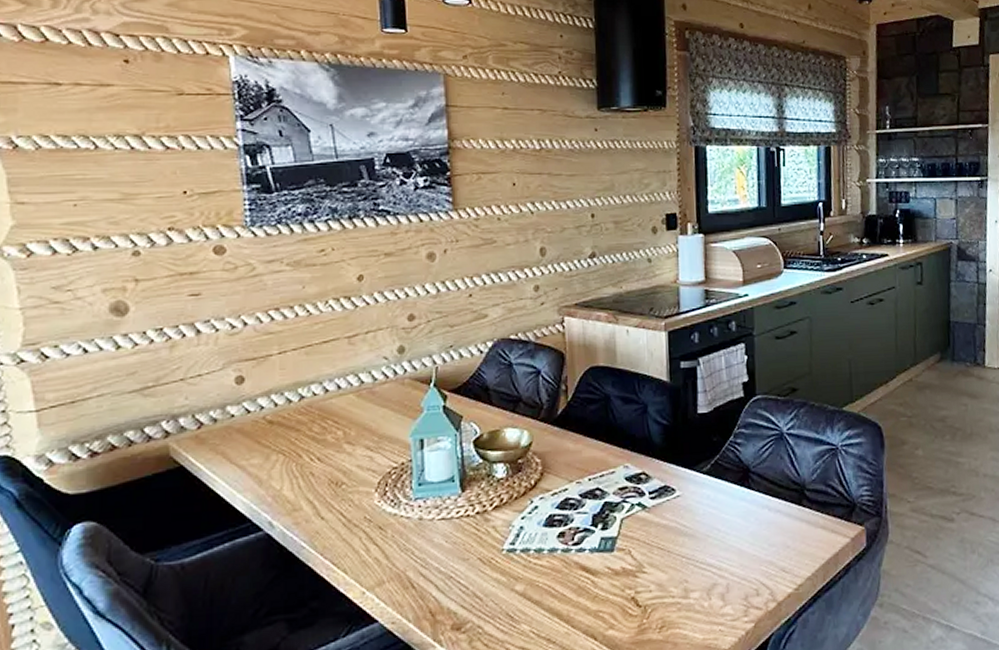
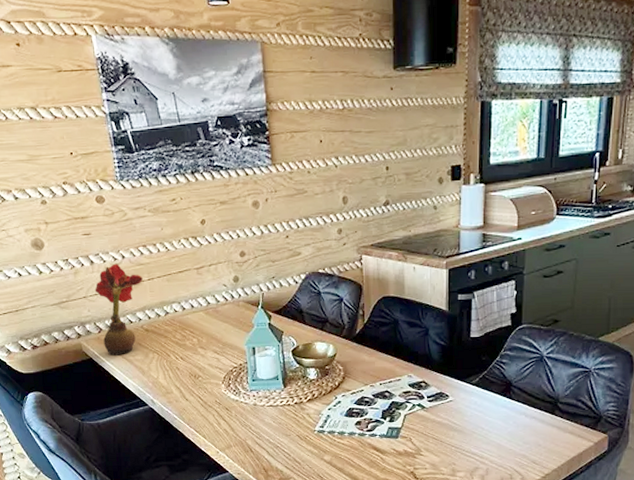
flower: none [198,332,271,461] -> present [95,263,143,356]

